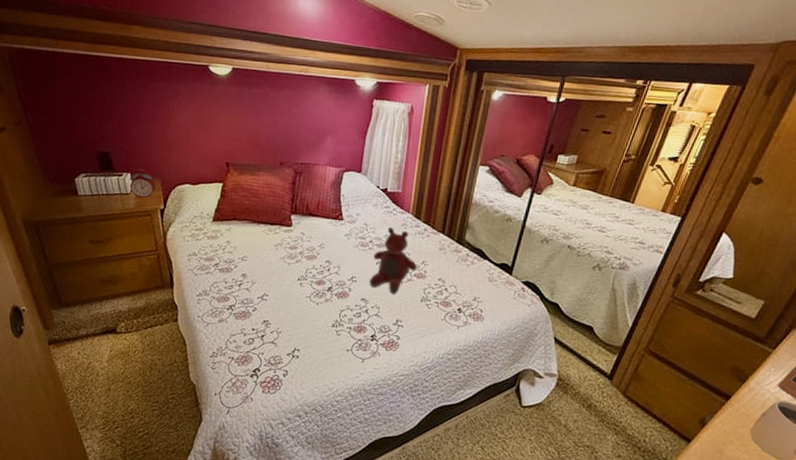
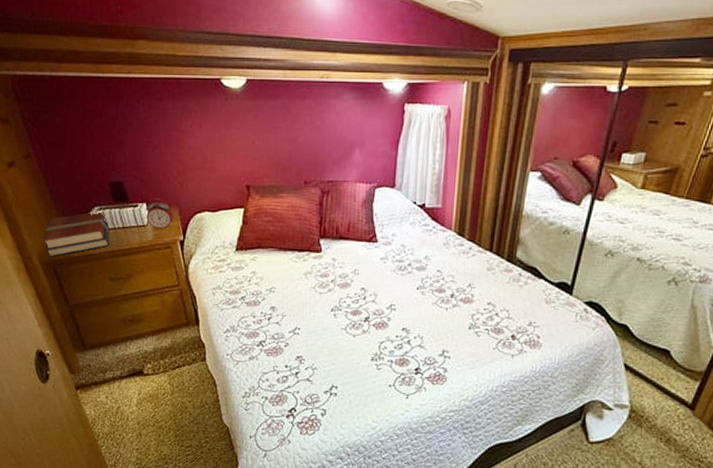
books: none [27,178,93,219] -> present [43,211,109,258]
teddy bear: present [369,226,418,294] -> none [410,246,464,322]

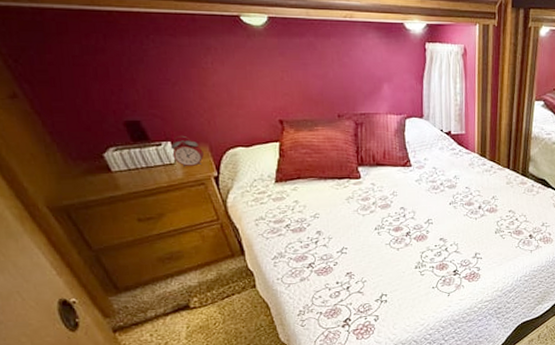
books: present [43,211,109,258] -> none [48,152,132,203]

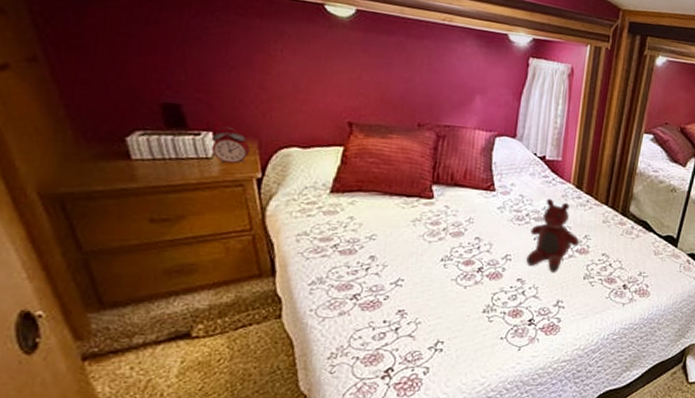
teddy bear: none [445,167,489,230] -> present [526,198,580,272]

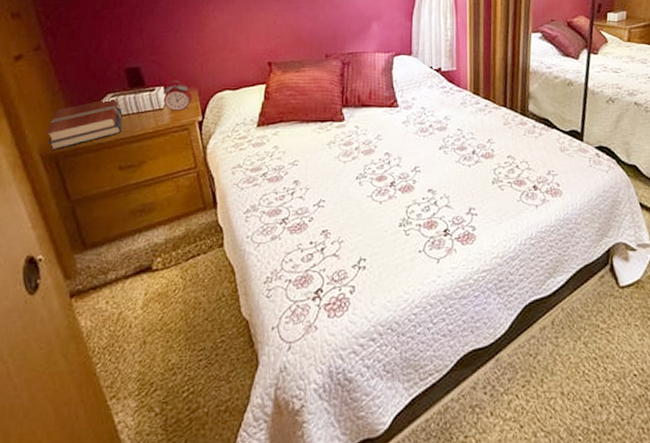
books: none [47,136,155,190] -> present [46,98,122,151]
teddy bear: present [526,198,580,272] -> none [435,107,484,180]

